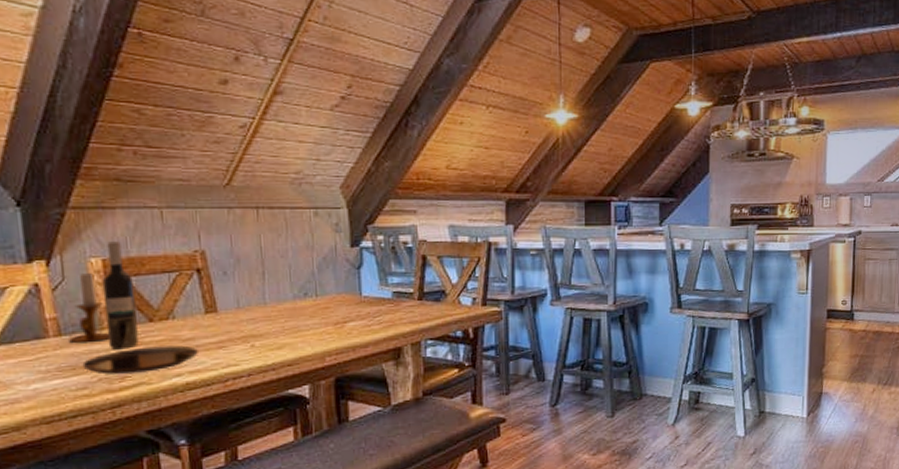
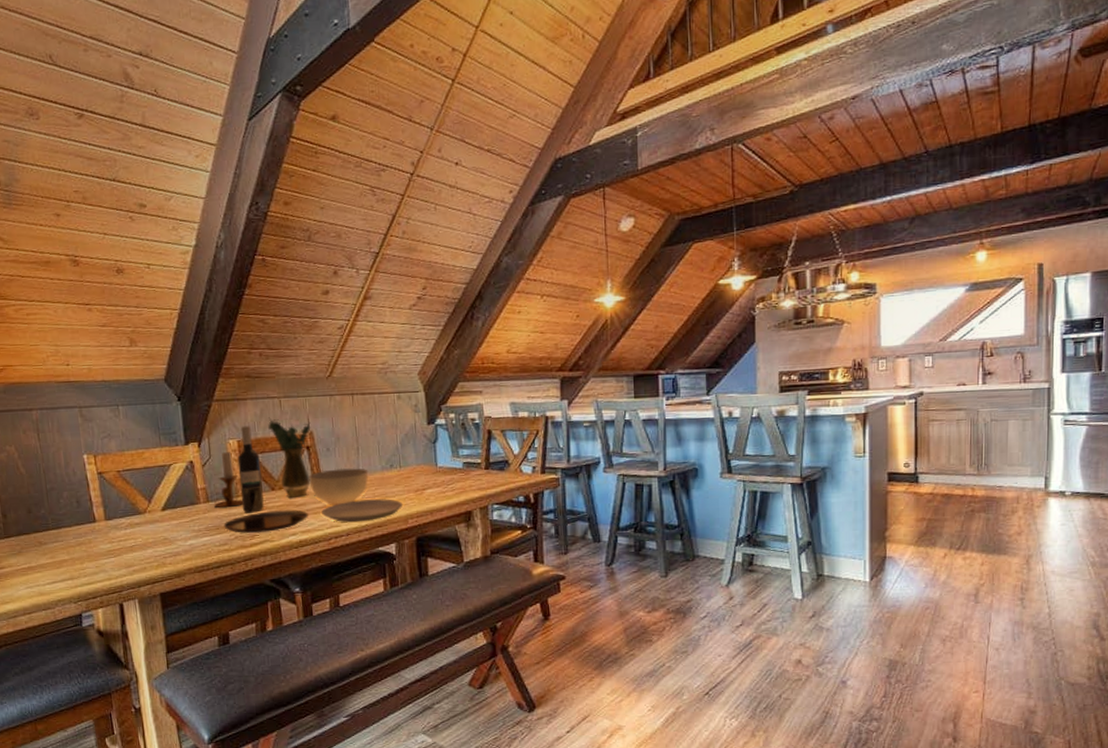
vase: none [145,231,203,331] -> present [268,417,311,498]
bowl: none [199,296,277,340] -> present [309,468,369,505]
plate: none [216,333,320,360] -> present [322,499,403,522]

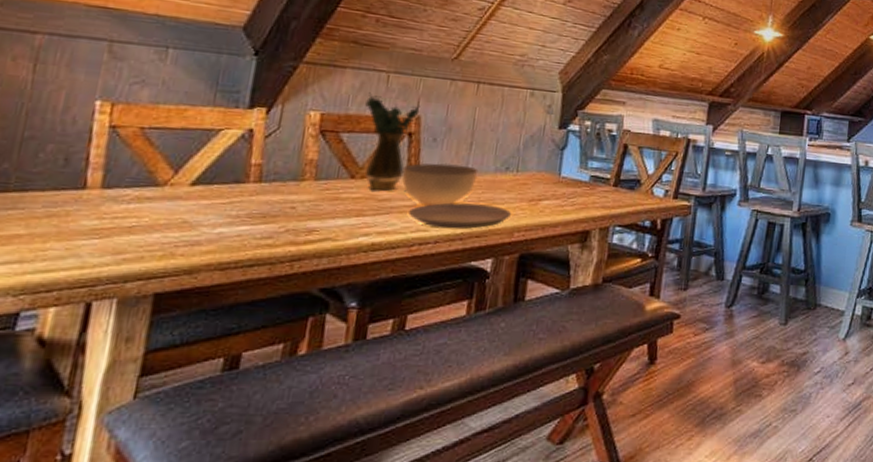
candlestick: present [213,452,243,509] -> none [266,124,312,192]
plate: present [224,510,308,533] -> none [273,202,391,228]
wine bottle: present [237,426,264,513] -> none [304,97,346,203]

